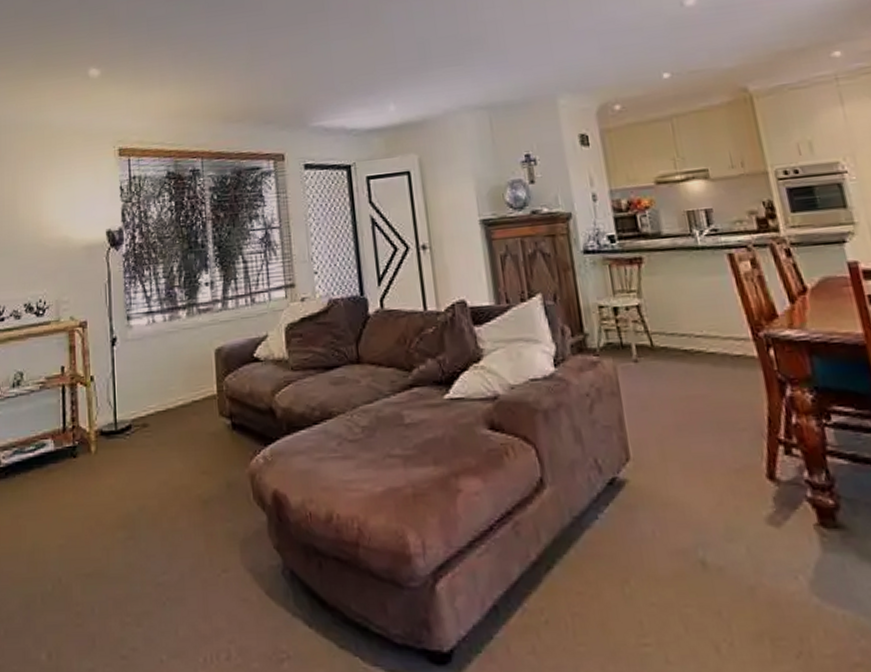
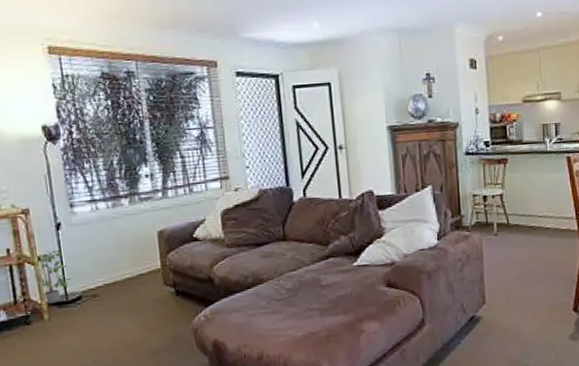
potted plant: none [90,368,123,433] -> present [37,249,72,304]

